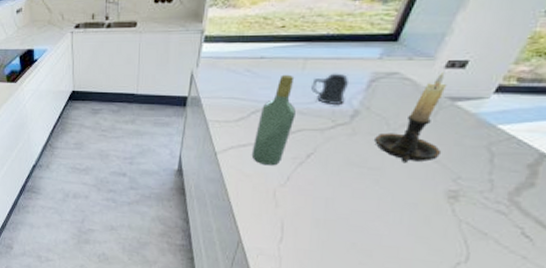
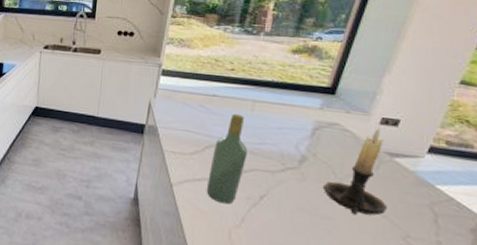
mug: present [311,73,350,104] -> none [261,117,295,149]

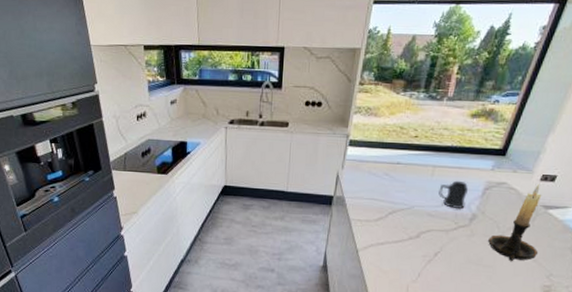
wine bottle: present [206,113,247,205] -> none [388,179,426,263]
mug: none [261,117,295,149] -> present [438,180,469,209]

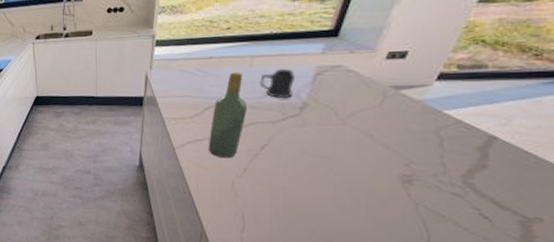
wine bottle: none [388,179,426,263] -> present [208,72,247,158]
candle holder: present [488,183,542,262] -> none [325,62,392,151]

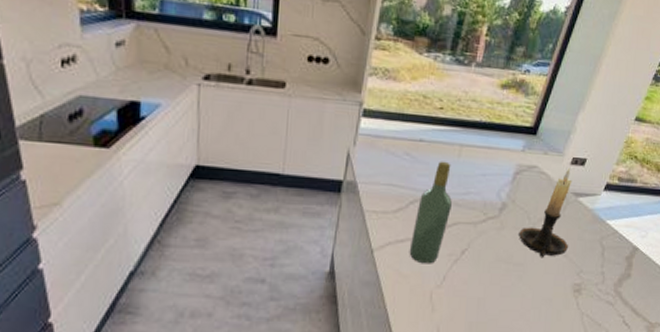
mug: present [260,68,296,98] -> none [466,162,499,196]
candle holder: none [325,62,392,151] -> present [519,167,572,258]

